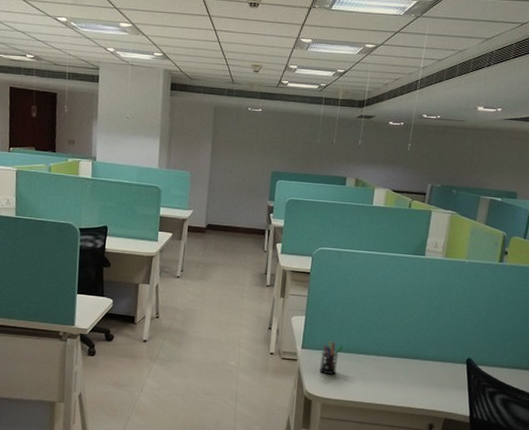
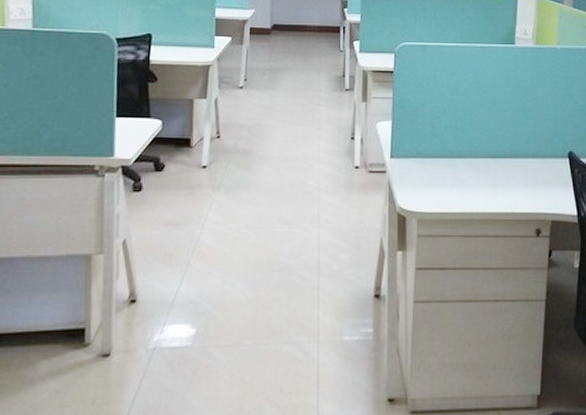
pen holder: present [320,340,343,375] -> none [412,145,436,184]

